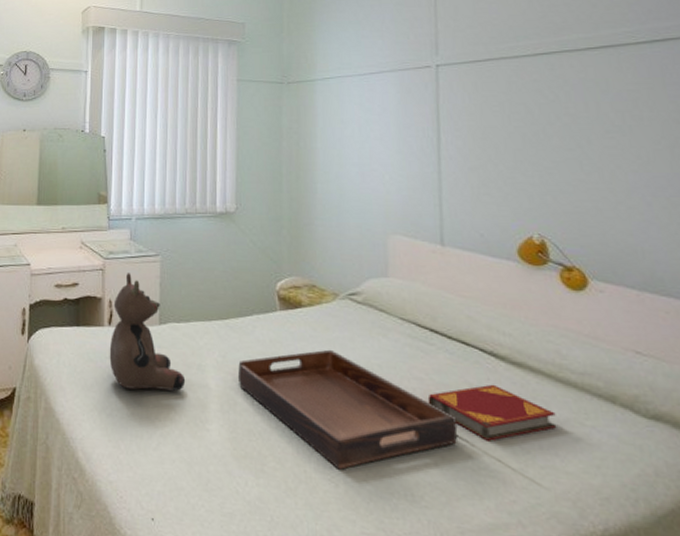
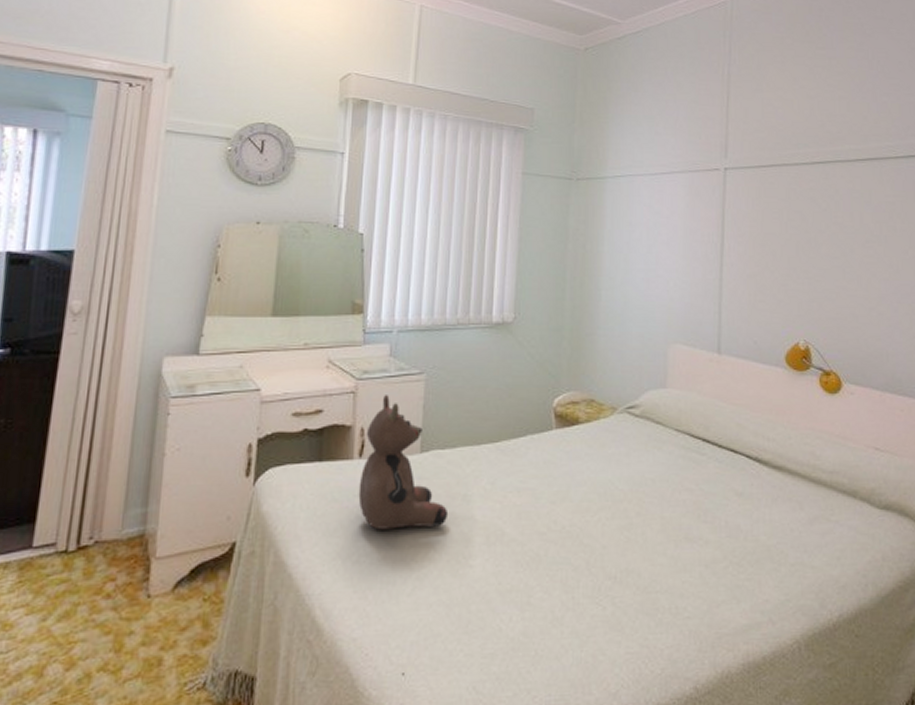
serving tray: present [238,349,458,470] -> none [508,467,722,591]
hardback book: present [427,384,556,441] -> none [696,489,807,545]

